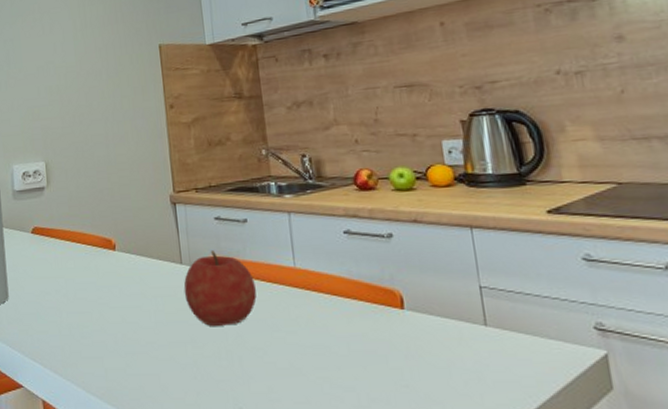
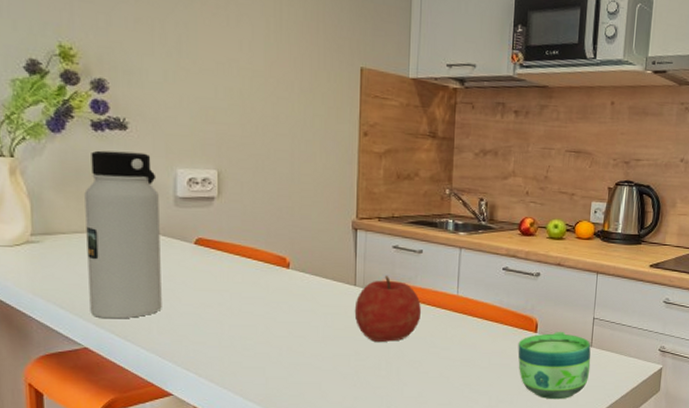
cup: none [381,306,493,400] -> present [518,331,591,400]

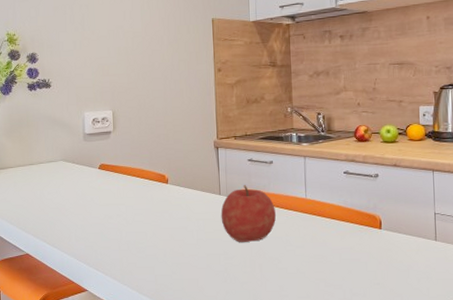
water bottle: present [84,150,162,319] -> none [24,103,78,231]
cup: present [518,331,591,400] -> none [365,227,438,293]

